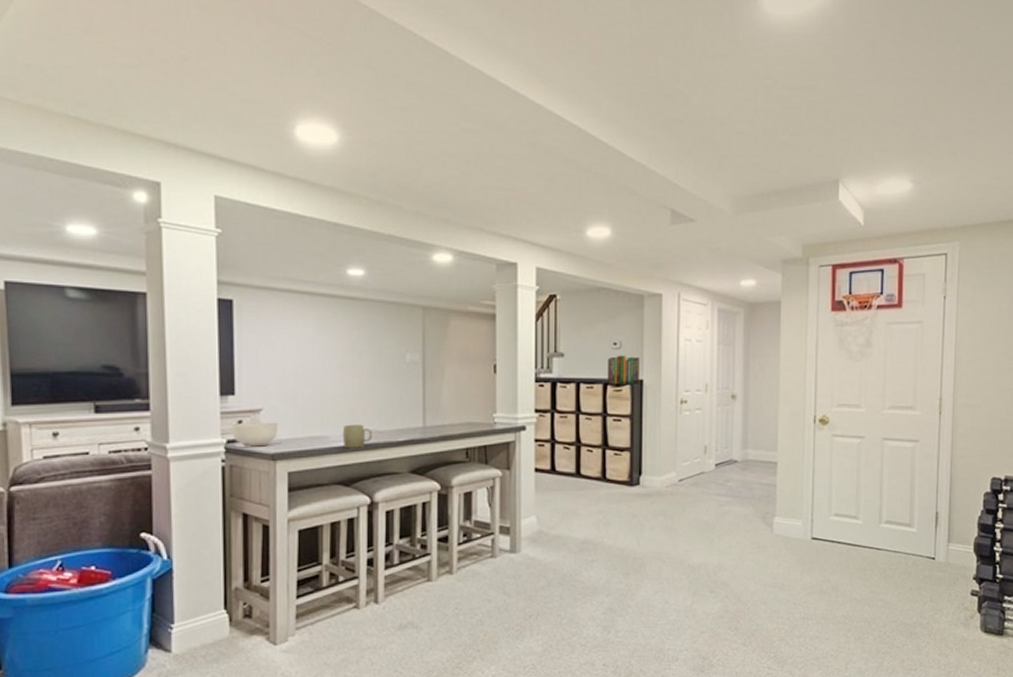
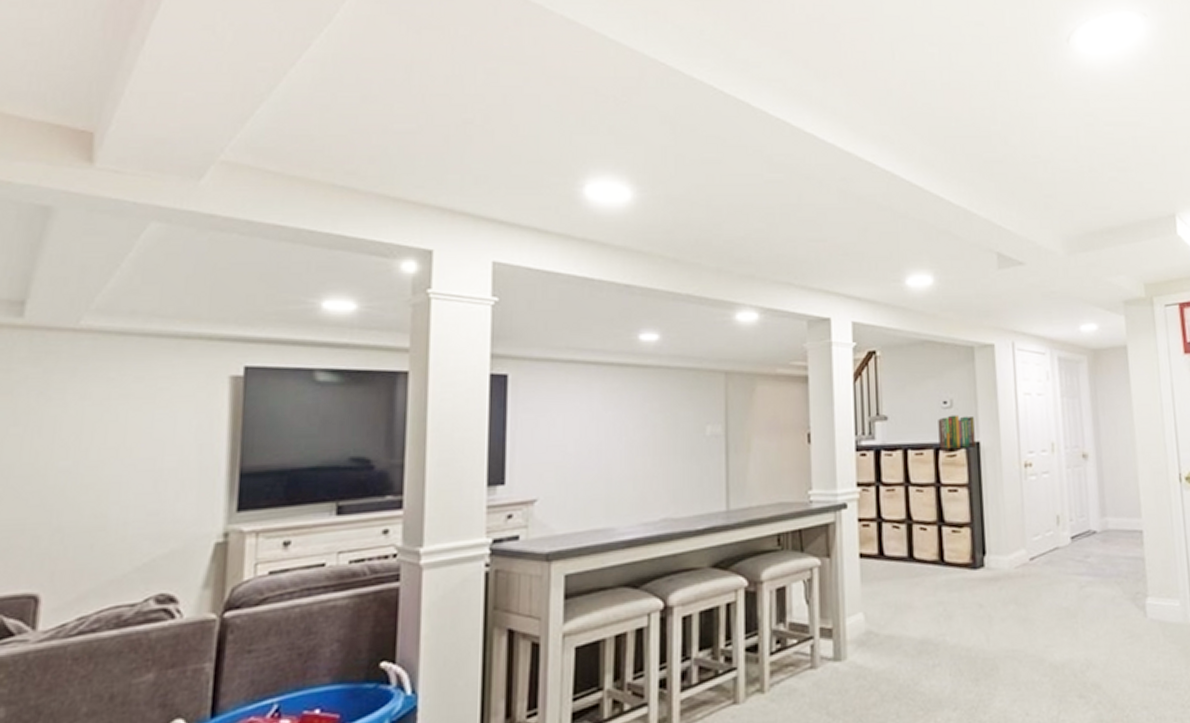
bowl: present [231,423,278,447] -> none [499,515,554,546]
mug: present [342,424,372,448] -> none [631,512,666,541]

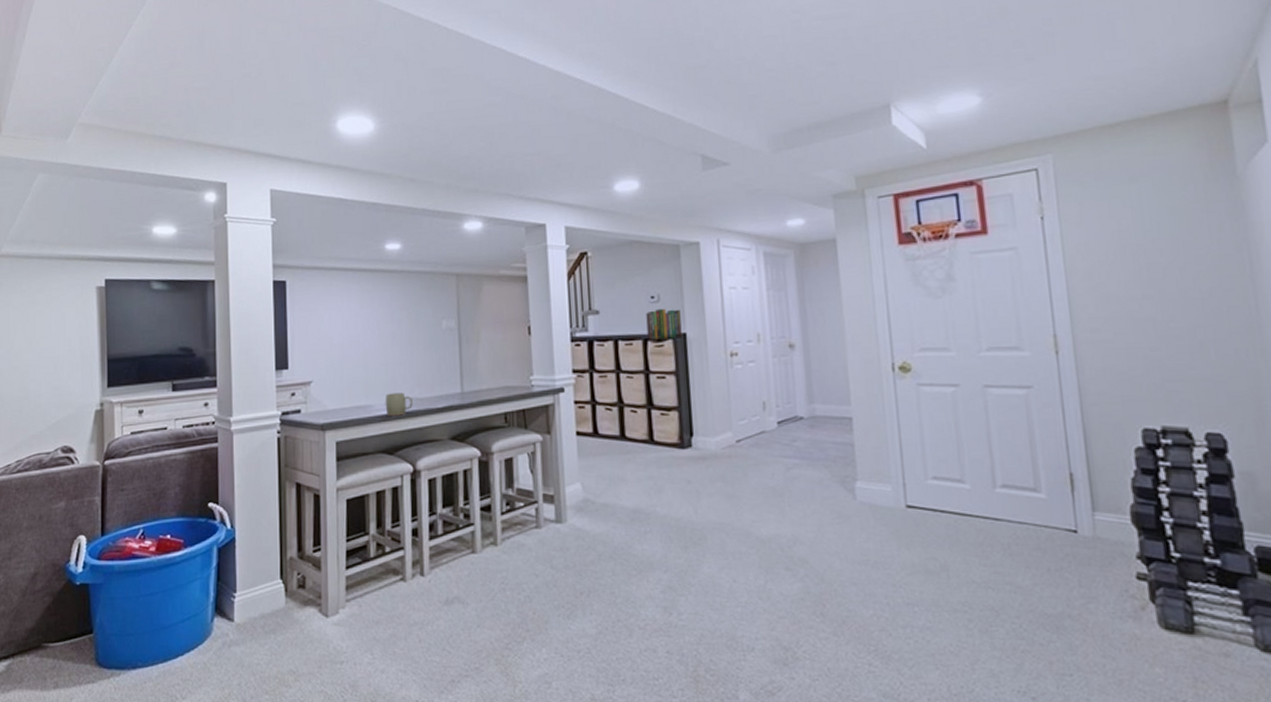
mug: none [631,512,666,541] -> present [385,392,413,416]

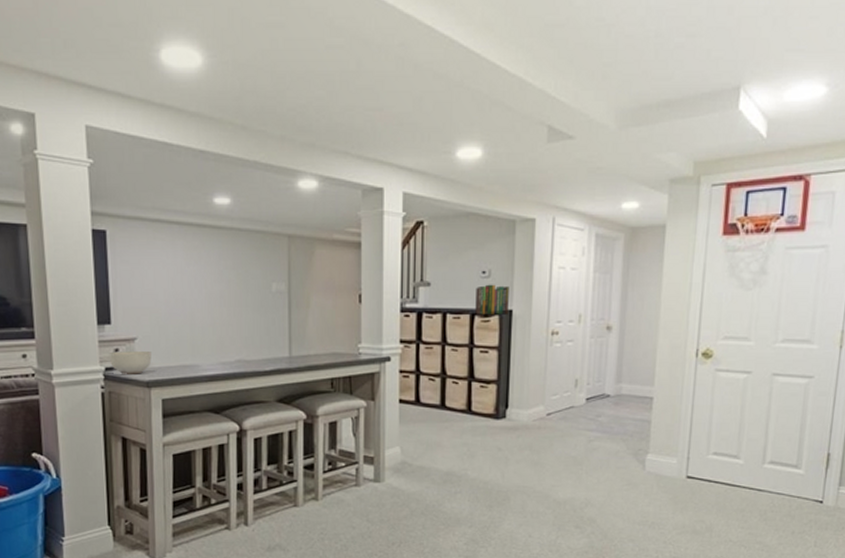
bowl: none [285,394,326,418] -> present [109,351,152,374]
mug: present [385,392,413,416] -> none [212,354,240,376]

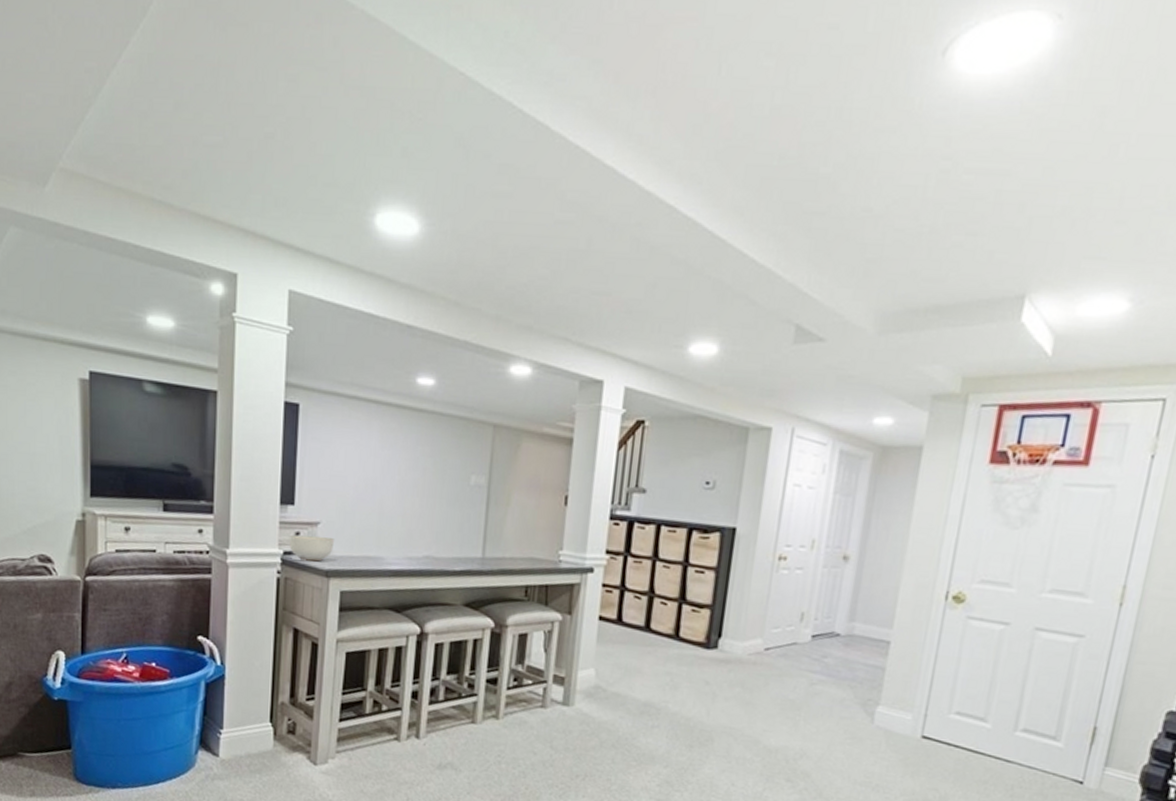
books: present [475,284,509,315] -> none [693,496,735,533]

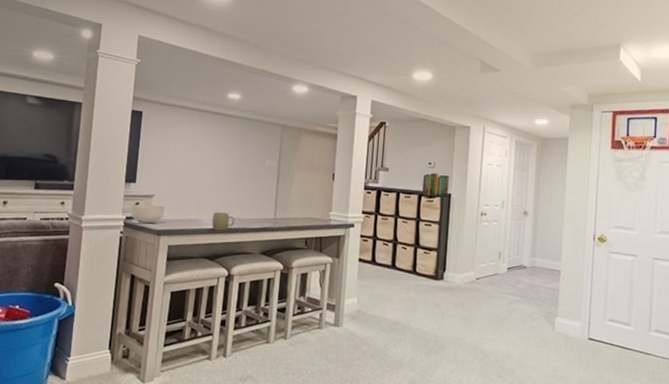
mug: none [397,547,428,573] -> present [211,212,235,231]
books: none [693,496,735,533] -> present [422,173,449,197]

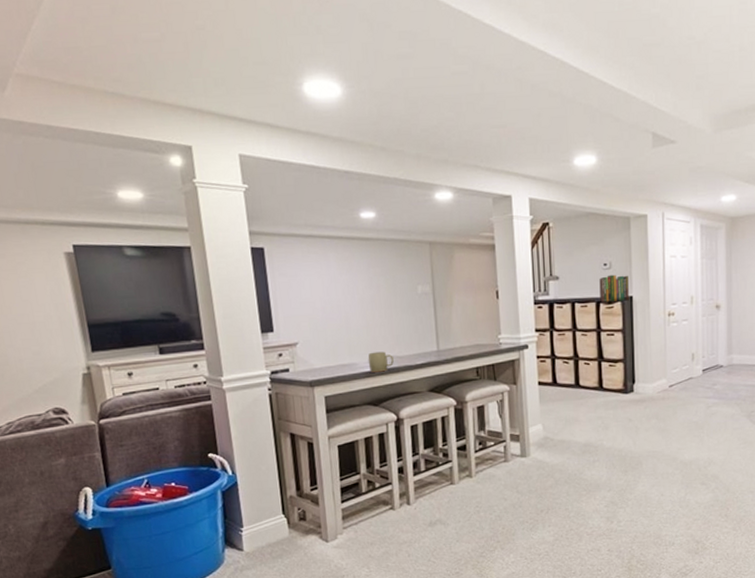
bowl: present [130,205,165,224] -> none [273,354,313,376]

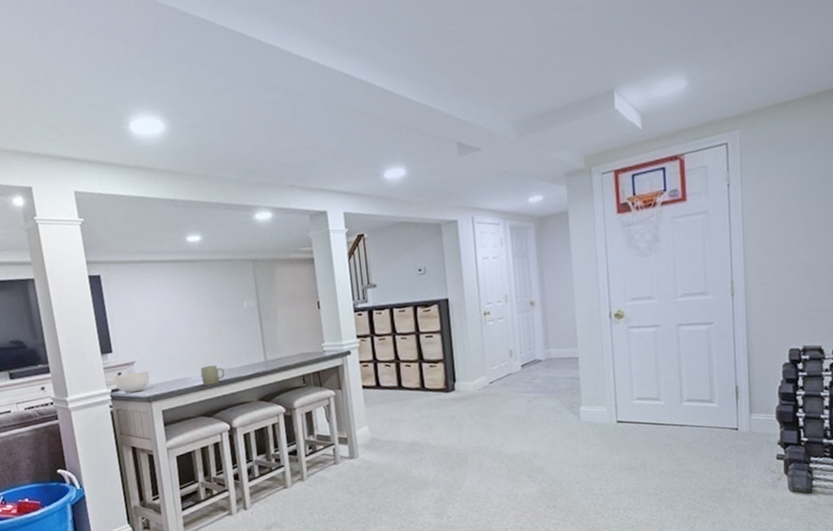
bowl: none [273,354,313,376] -> present [113,371,150,394]
books: present [599,274,629,302] -> none [415,278,445,306]

